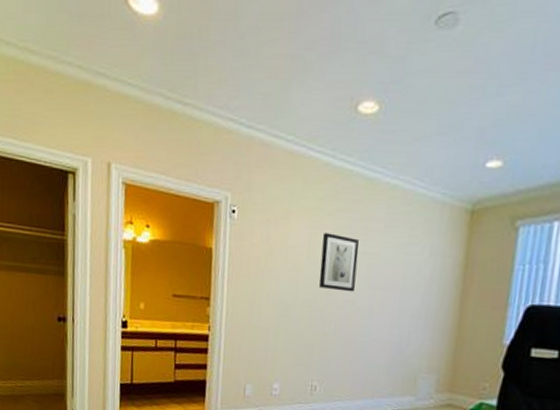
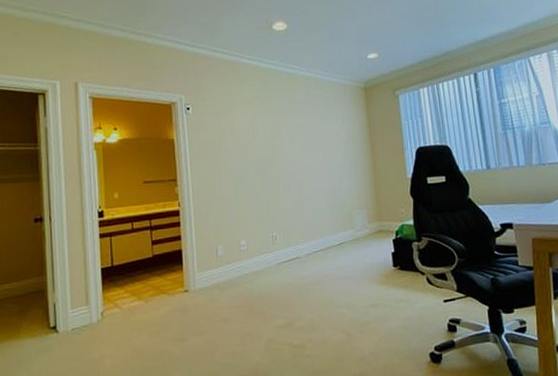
wall art: present [319,232,360,292] -> none [261,115,294,158]

